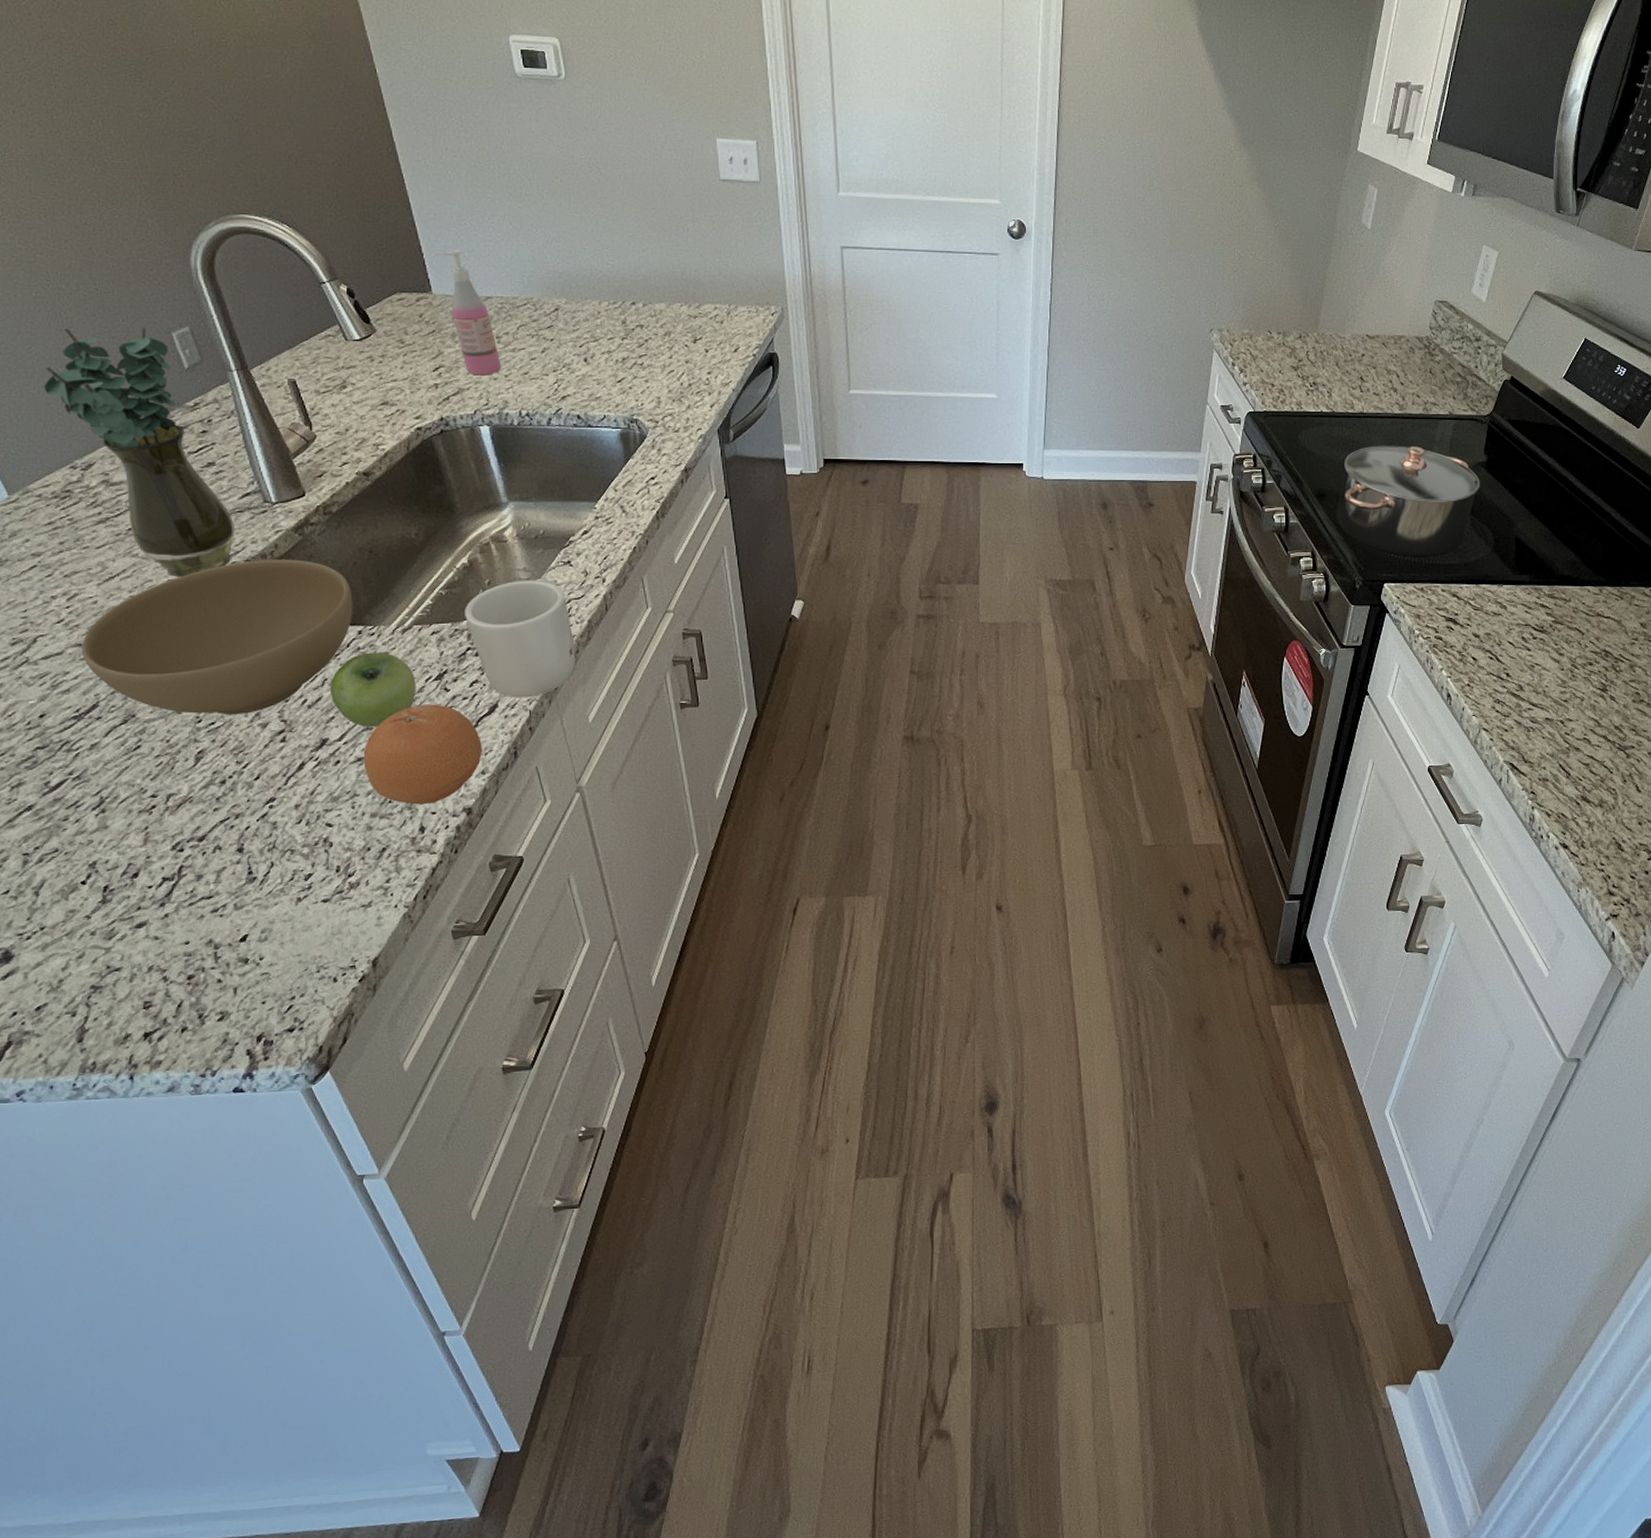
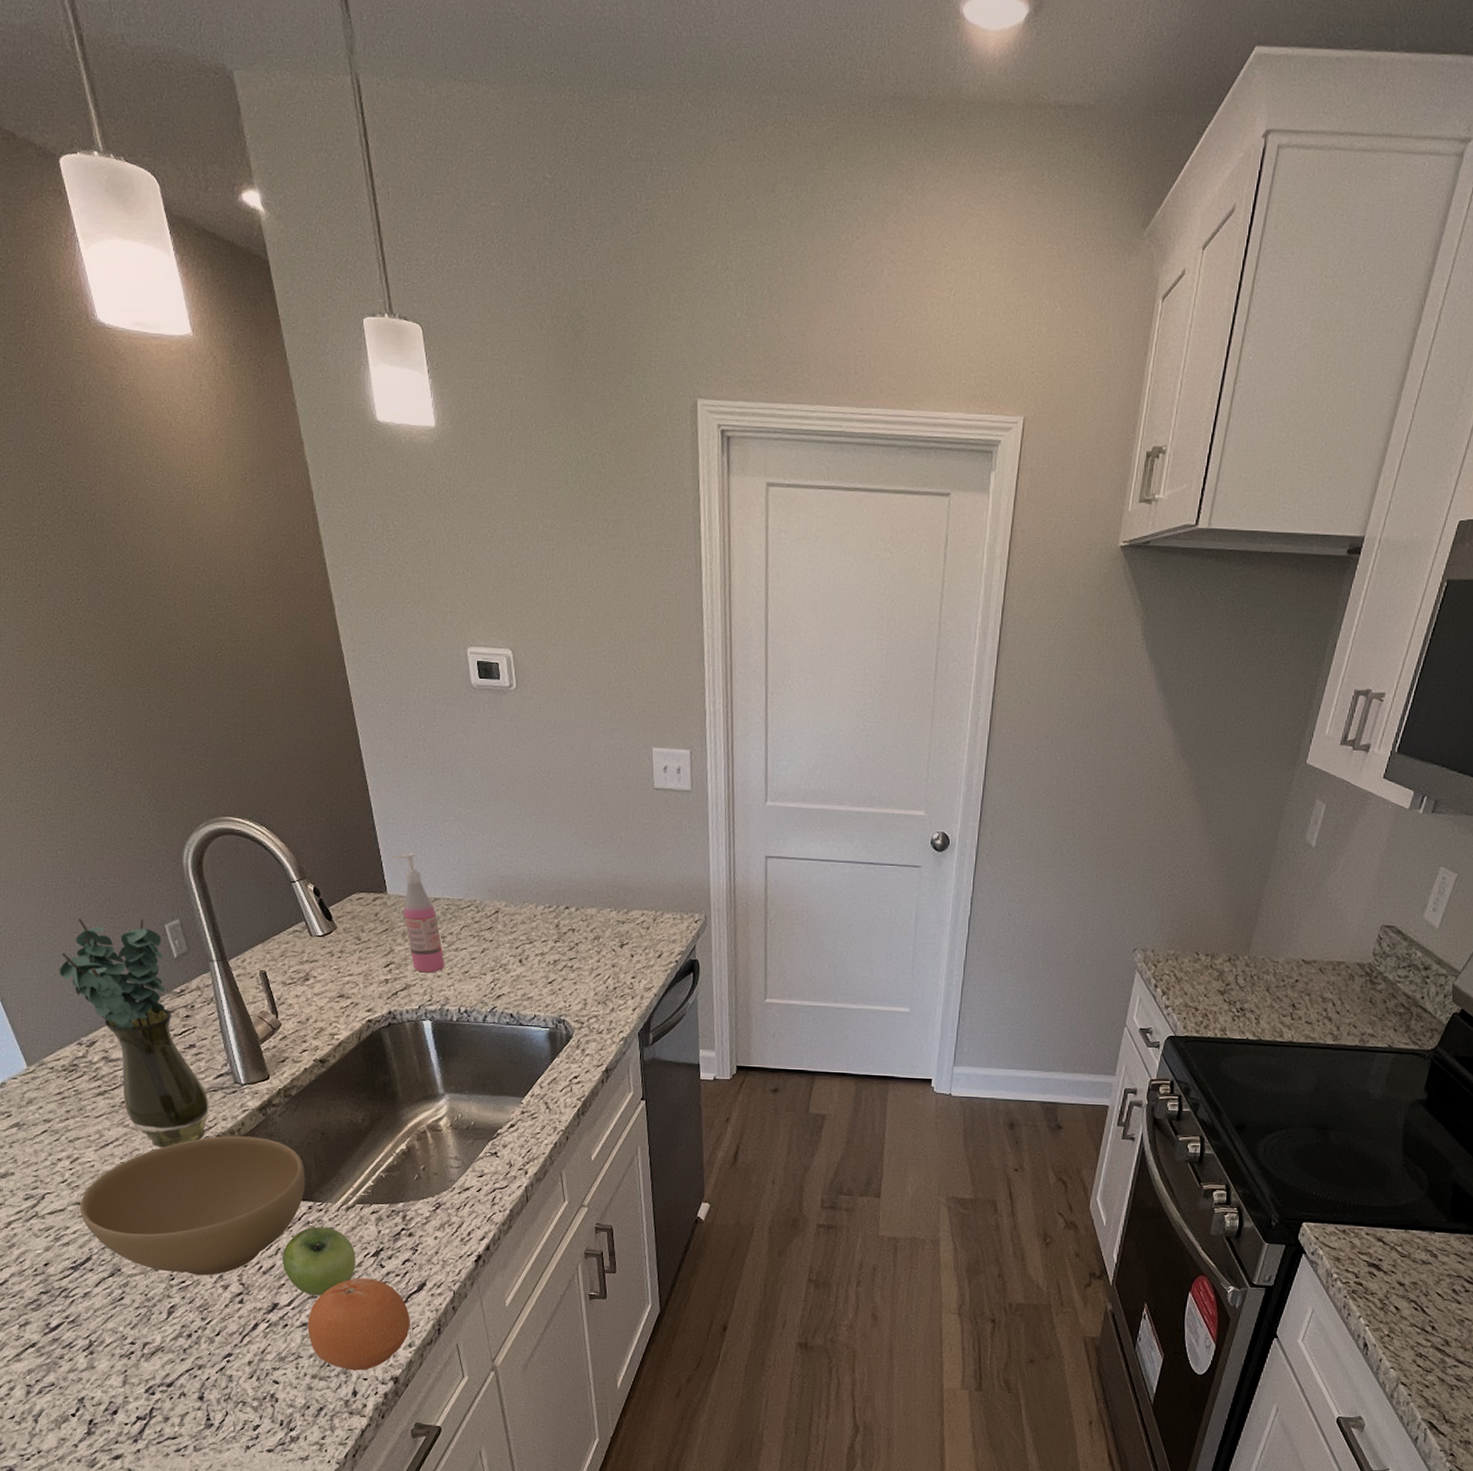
mug: present [465,578,577,698] -> none [401,1167,498,1279]
cooking pot: present [1337,445,1480,557] -> none [1256,1077,1418,1198]

